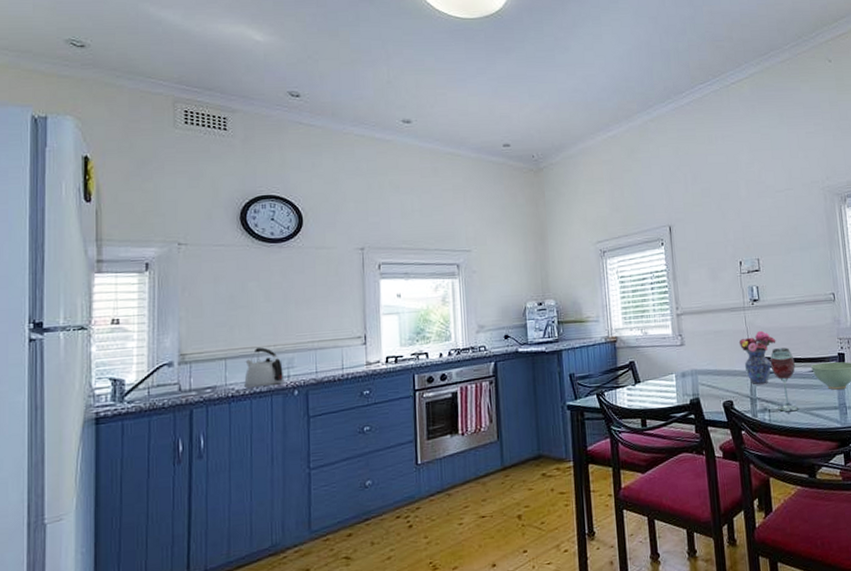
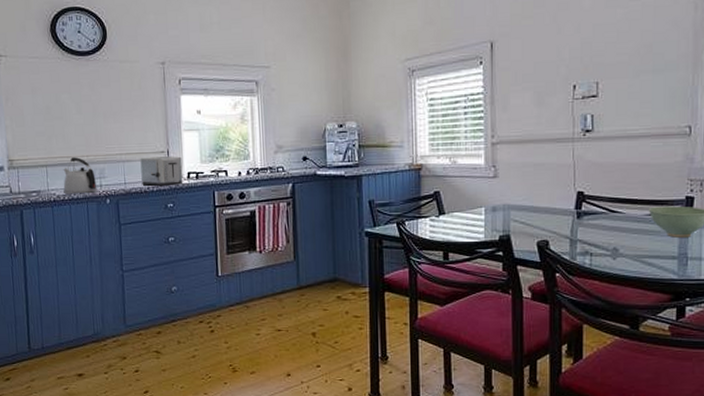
toaster: none [334,341,381,374] -> present [140,156,183,187]
flower arrangement: present [738,331,776,384] -> none [562,166,609,225]
wineglass: present [770,347,798,412] -> none [598,186,629,258]

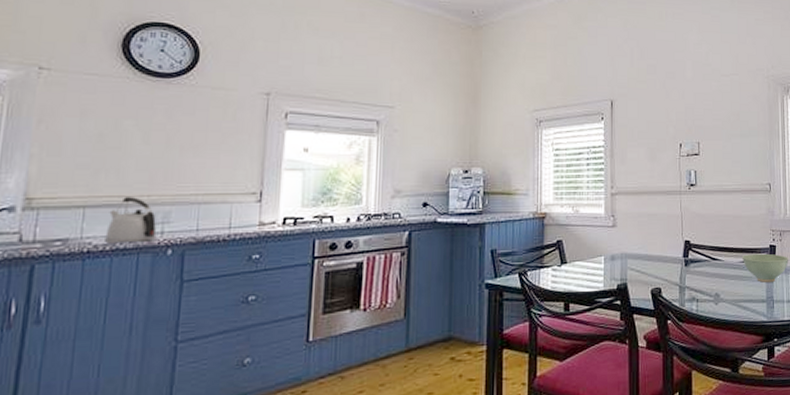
toaster: present [140,156,183,187] -> none [221,199,278,234]

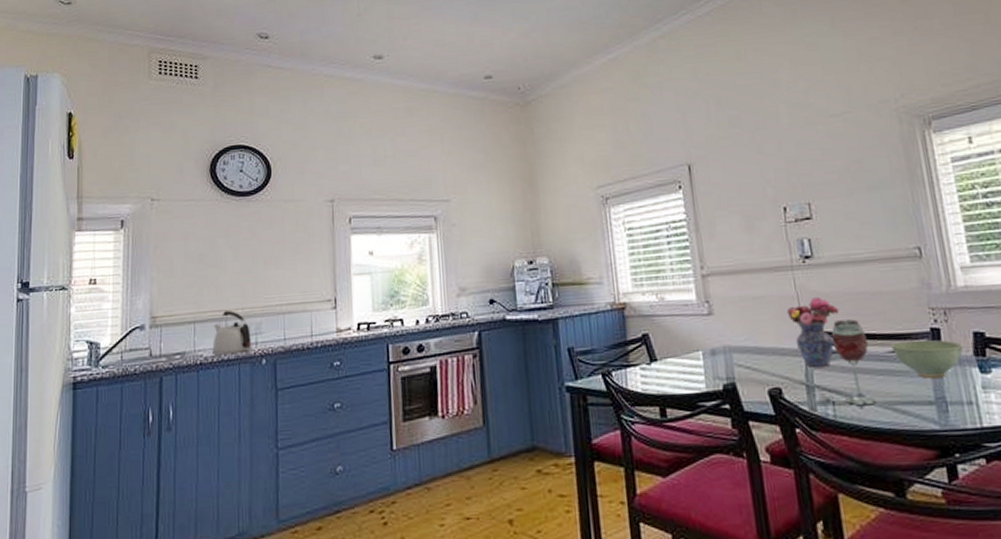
flower arrangement: none [672,217,710,272] -> present [786,297,839,367]
wineglass: none [702,236,727,303] -> present [831,319,875,406]

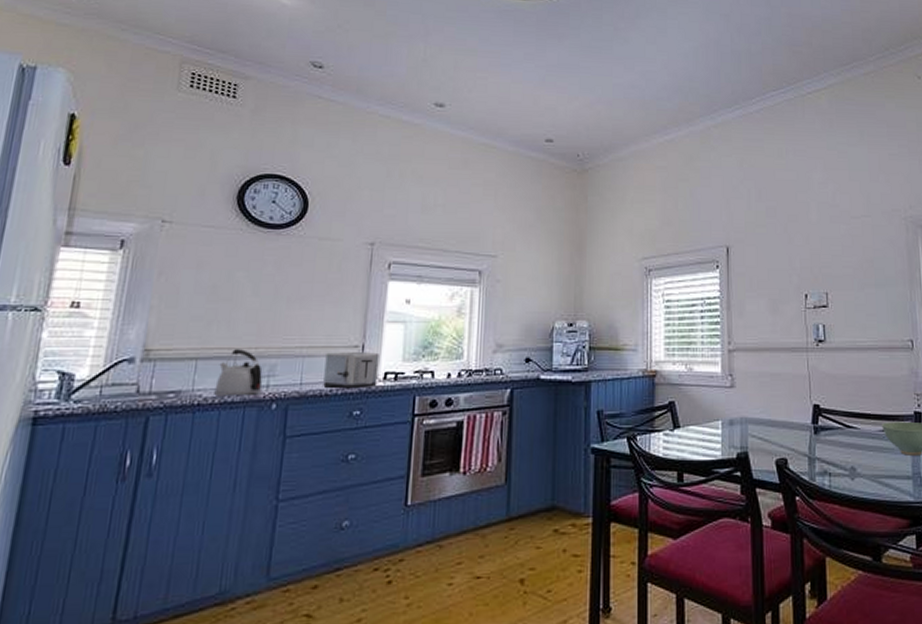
toaster: none [303,304,352,342] -> present [323,352,380,389]
flower arrangement: present [786,297,839,367] -> none [798,378,842,441]
wineglass: present [831,319,875,406] -> none [834,400,864,478]

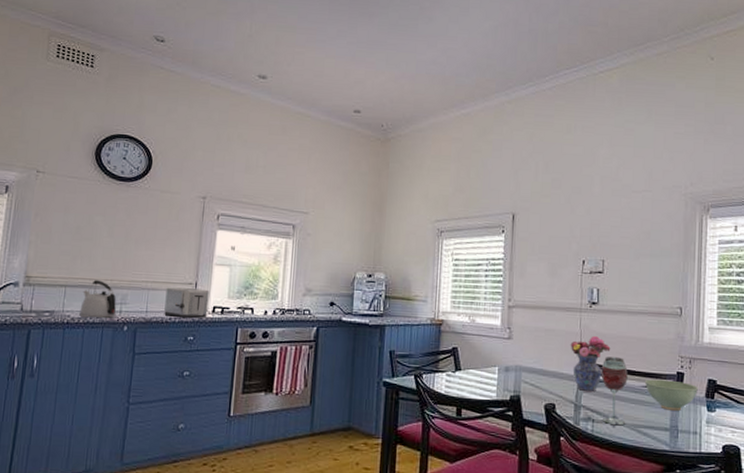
flower arrangement: none [798,378,842,441] -> present [570,336,611,391]
wineglass: none [834,400,864,478] -> present [601,357,628,426]

